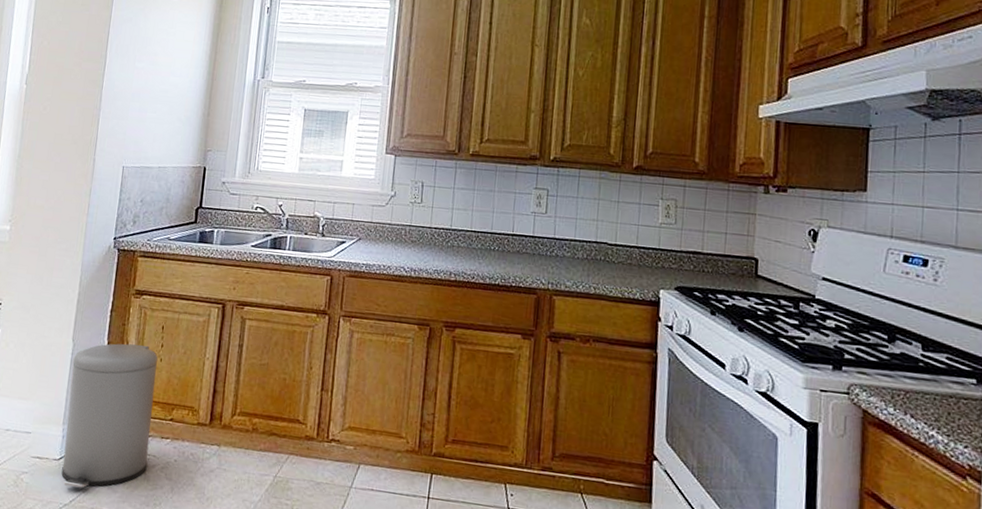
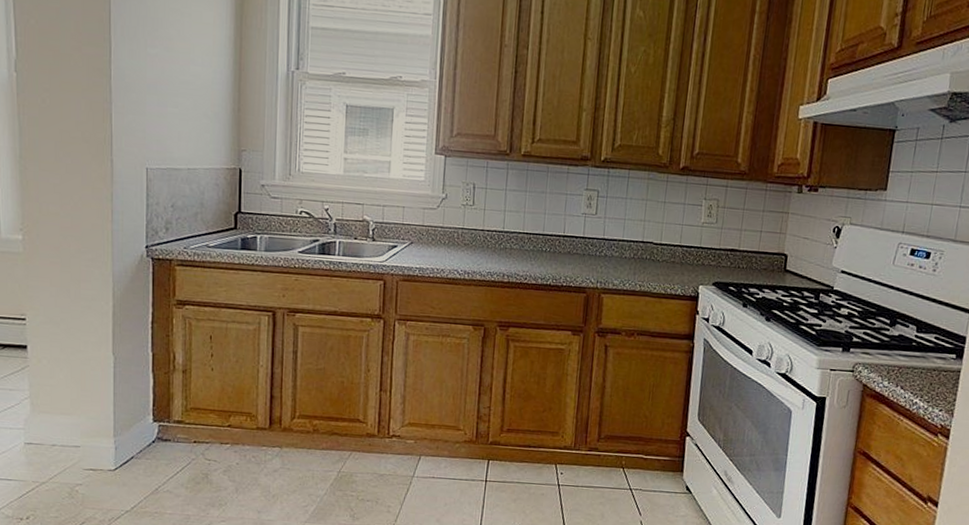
pedal bin: present [61,343,158,488] -> none [116,354,209,495]

